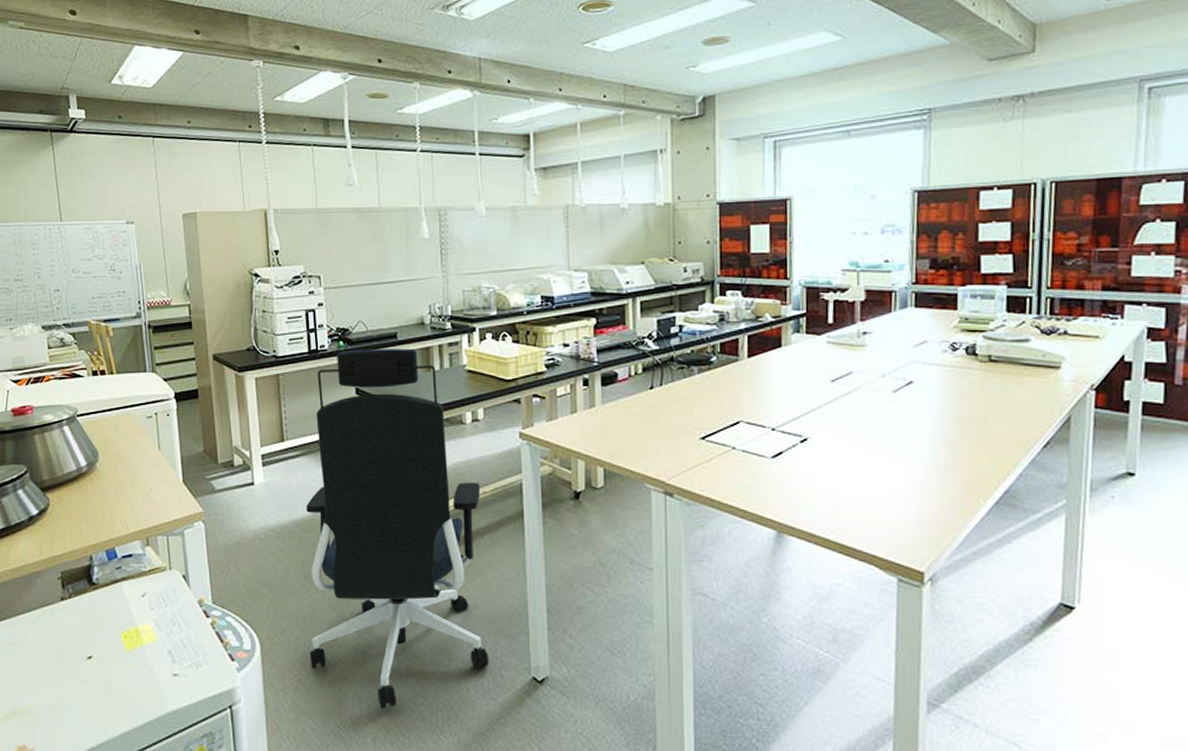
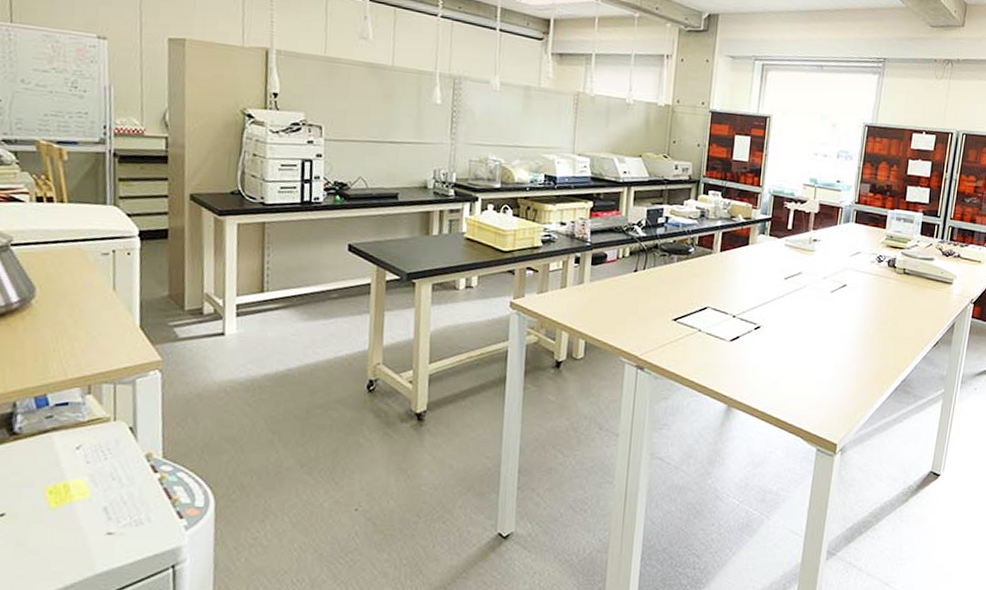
office chair: present [306,348,490,709] -> none [269,206,467,566]

